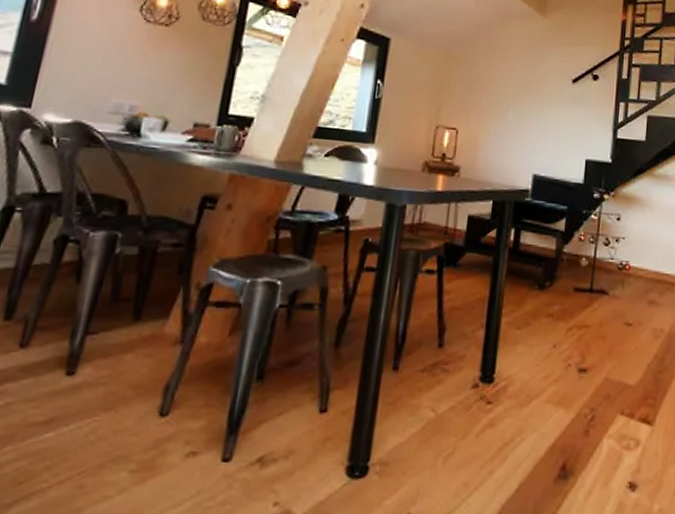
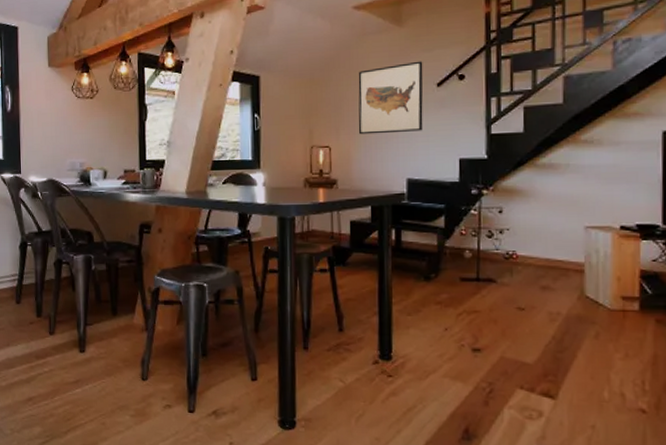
wall art: none [489,53,562,126] -> present [358,61,423,135]

